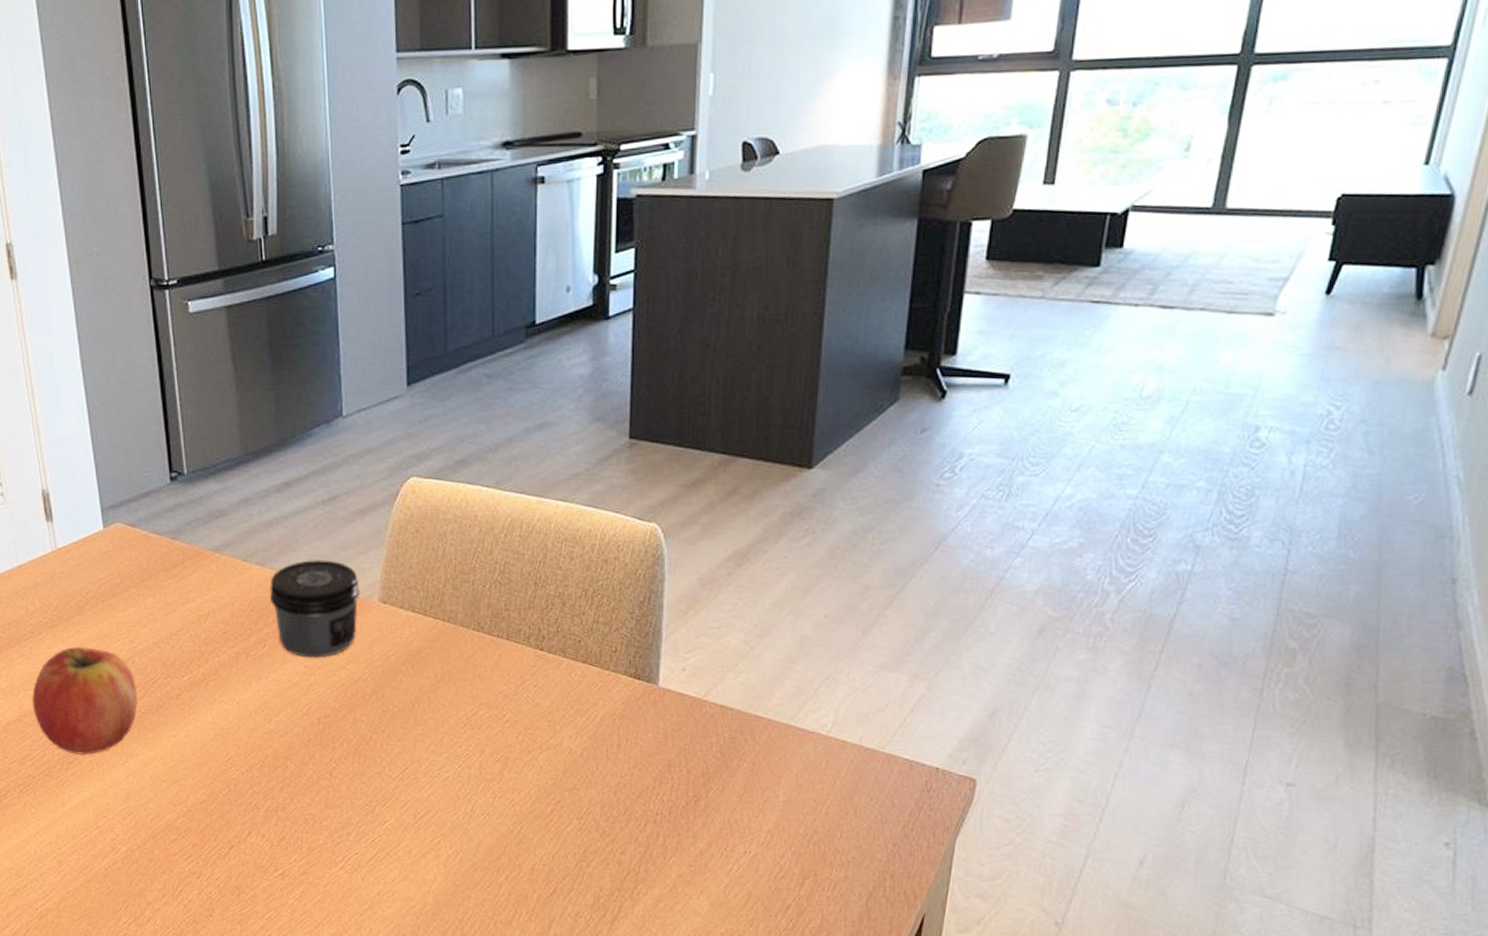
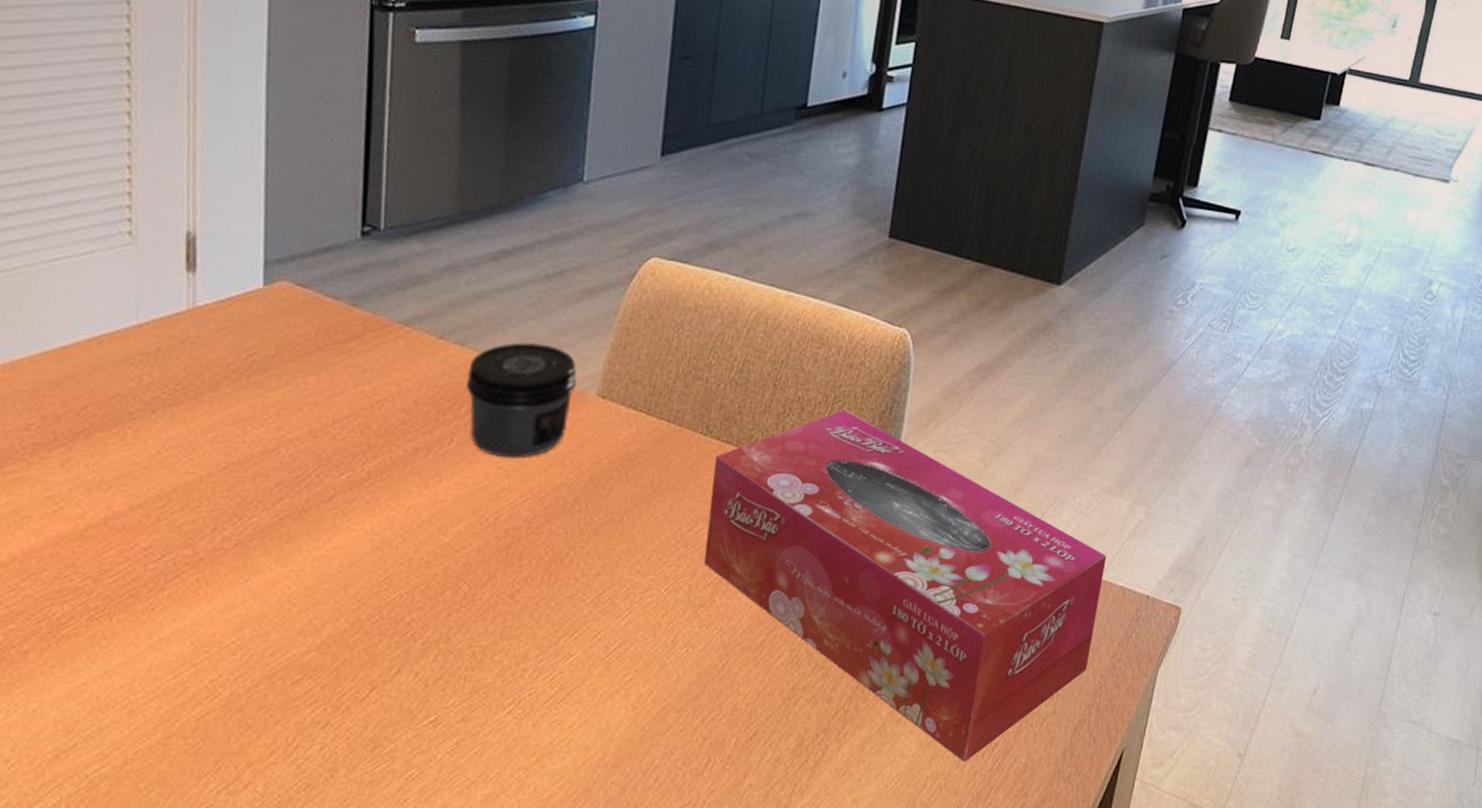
fruit: present [32,647,137,755] -> none [127,432,277,570]
tissue box: none [490,601,888,922] -> present [705,409,1107,762]

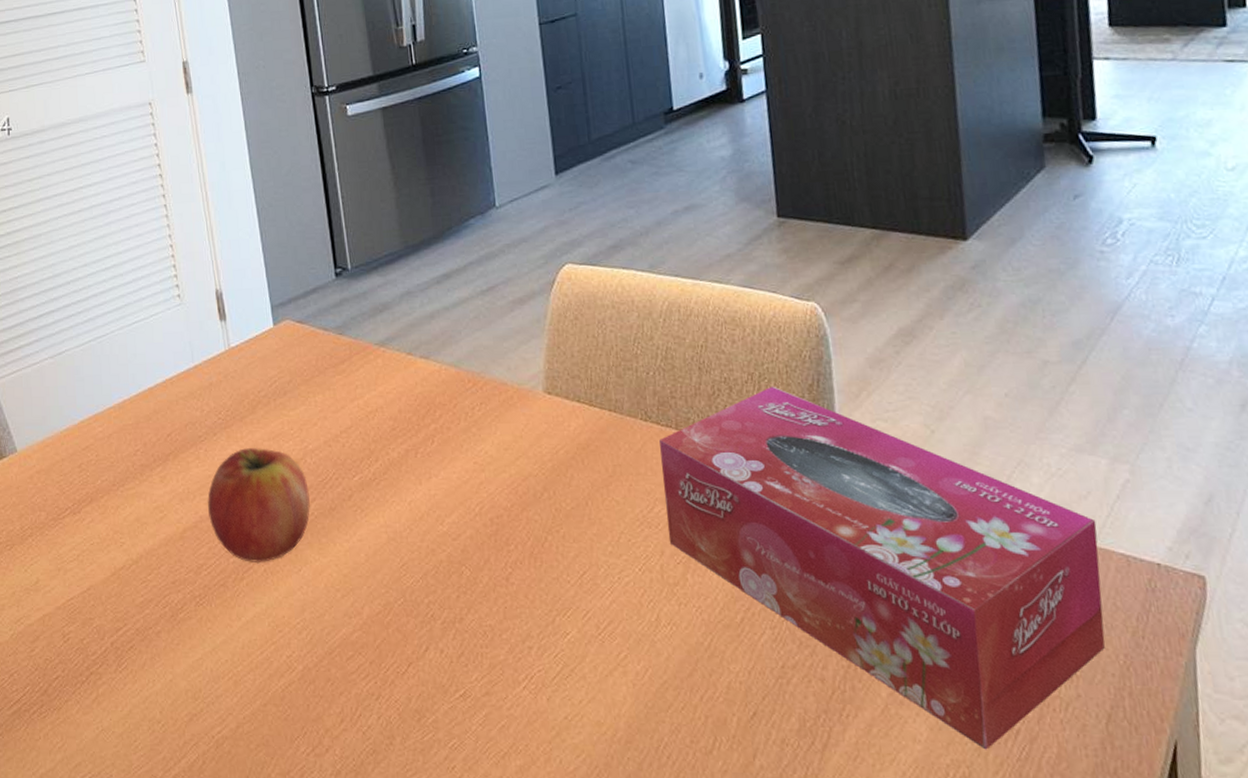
fruit: none [127,432,277,570] -> present [207,448,310,562]
jar: present [466,342,578,458] -> none [435,350,525,454]

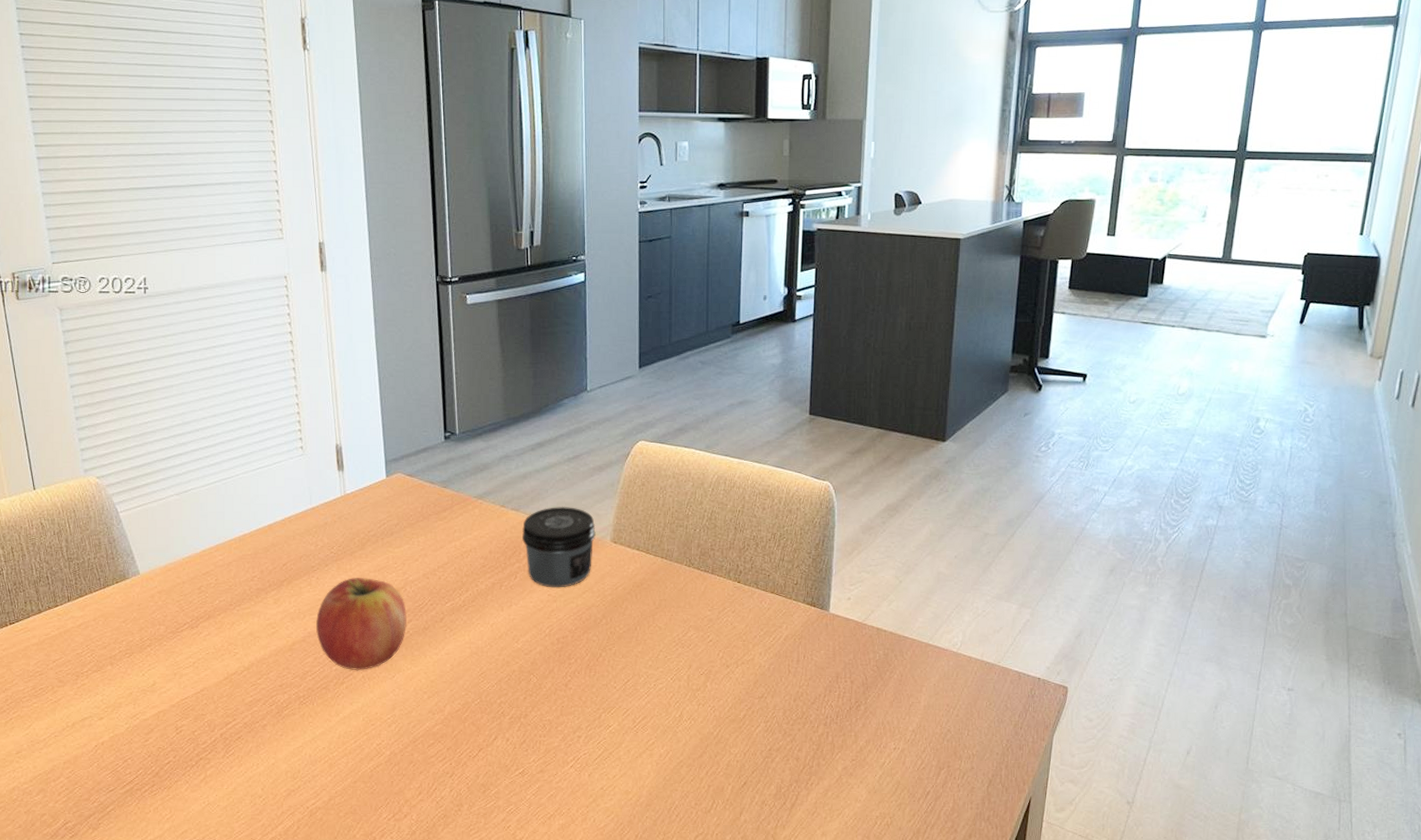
jar: none [435,350,525,454] -> present [522,506,596,588]
tissue box: present [659,386,1105,750] -> none [697,544,1003,806]

